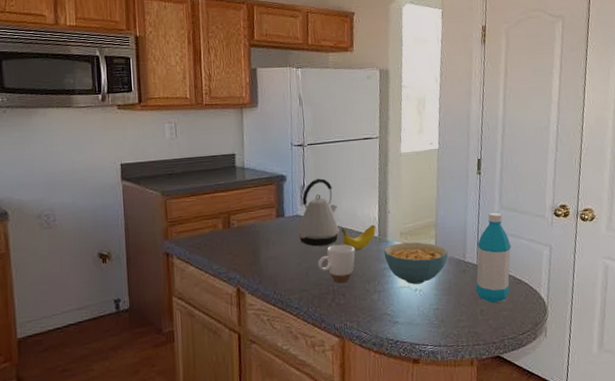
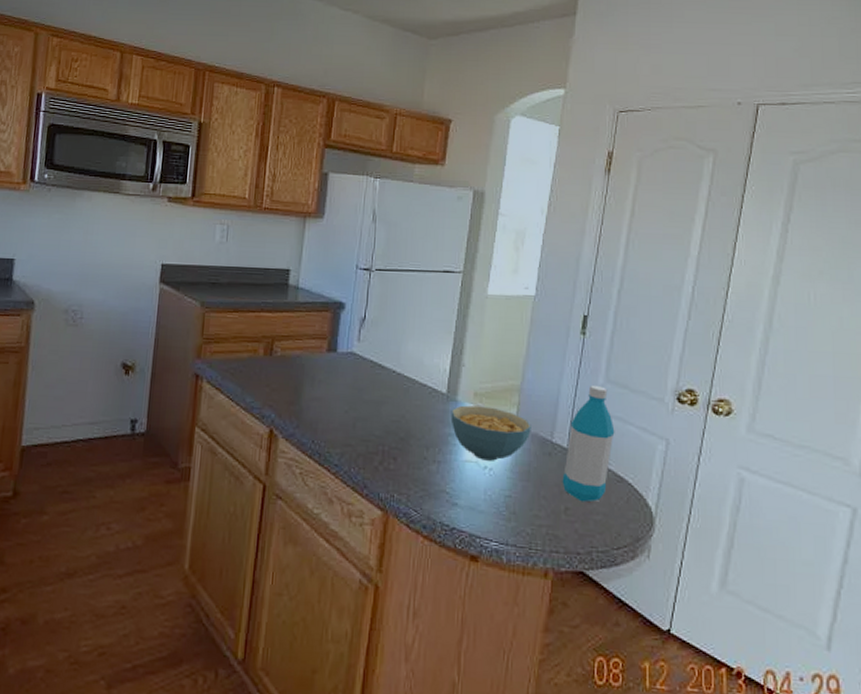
kettle: present [297,178,340,247] -> none [350,312,401,395]
mug: present [318,244,355,284] -> none [369,395,416,445]
banana: present [341,224,376,250] -> none [402,377,445,406]

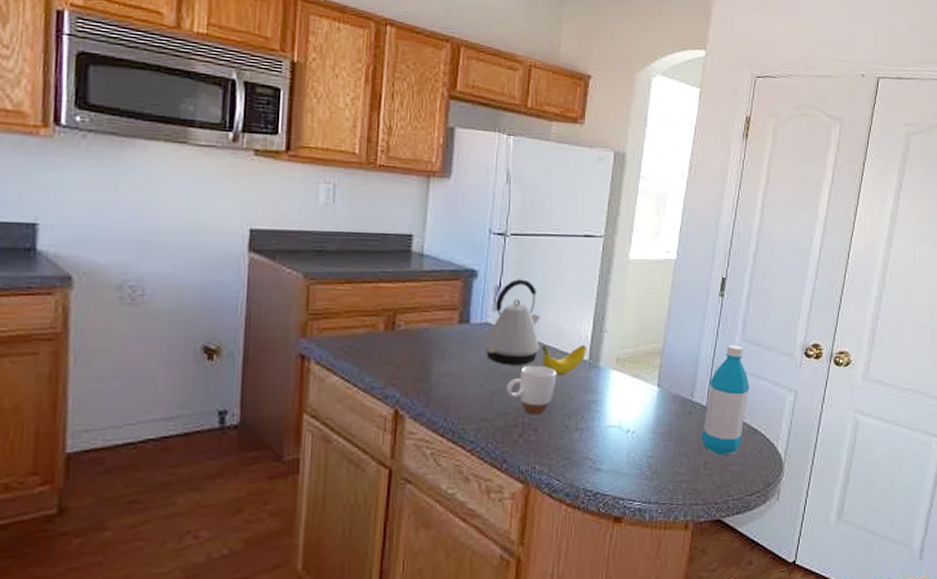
kettle: none [350,312,401,395] -> present [485,279,540,365]
mug: none [369,395,416,445] -> present [507,365,557,415]
banana: none [402,377,445,406] -> present [542,344,586,374]
cereal bowl: present [450,405,531,461] -> none [593,371,673,424]

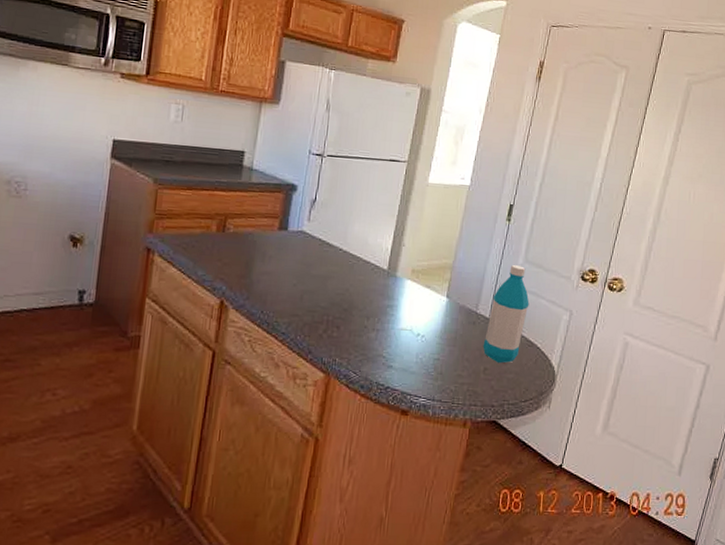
kettle: present [485,279,540,365] -> none [299,195,348,270]
mug: present [507,365,557,415] -> none [315,270,360,315]
banana: present [542,344,586,374] -> none [347,254,386,281]

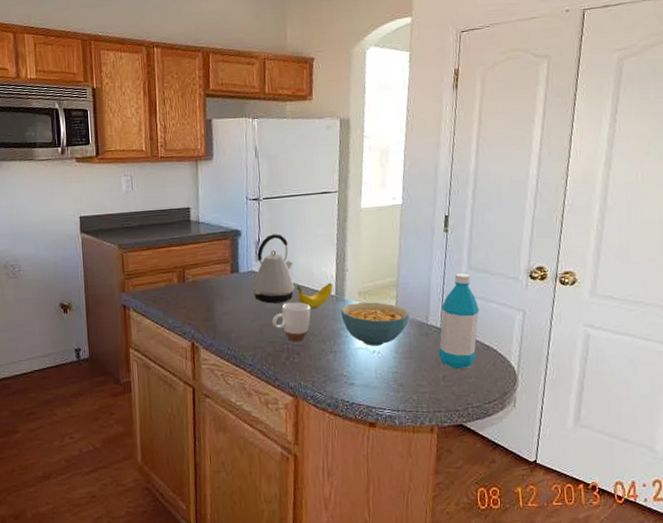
kettle: none [299,195,348,270] -> present [252,234,295,304]
mug: none [315,270,360,315] -> present [272,302,311,342]
banana: none [347,254,386,281] -> present [297,282,333,308]
cereal bowl: none [390,280,460,329] -> present [340,302,409,346]

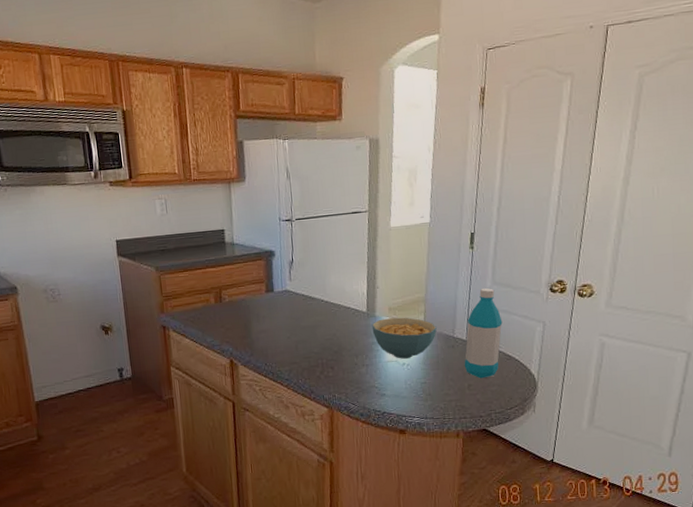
kettle: present [252,234,295,304] -> none [287,253,328,321]
mug: present [272,302,311,342] -> none [307,319,344,357]
banana: present [297,282,333,308] -> none [330,300,364,325]

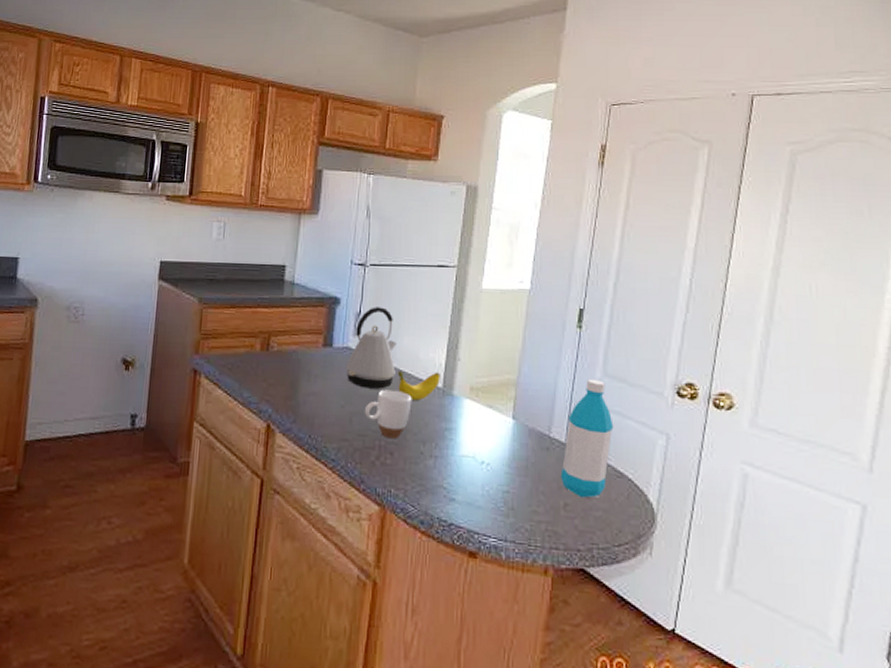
kettle: none [287,253,328,321] -> present [346,307,397,389]
mug: none [307,319,344,357] -> present [365,389,412,439]
banana: none [330,300,364,325] -> present [398,371,440,400]
cereal bowl: present [372,317,437,359] -> none [447,399,528,456]

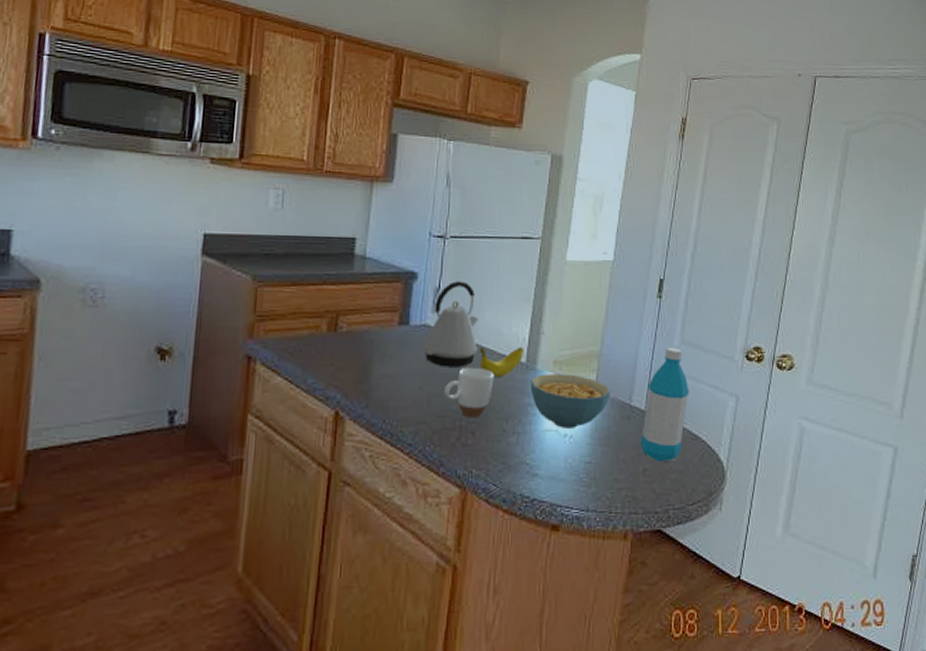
cereal bowl: none [447,399,528,456] -> present [530,374,610,428]

